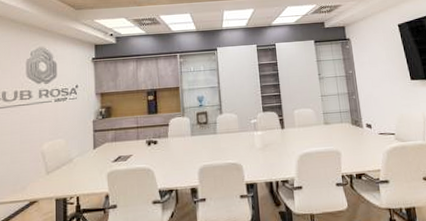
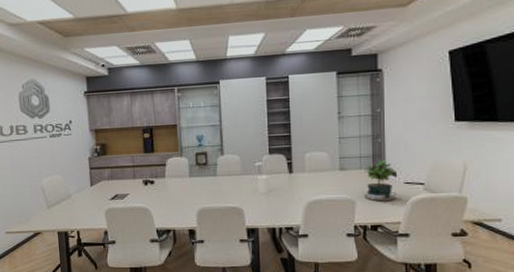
potted plant: none [344,113,374,153] -> present [363,159,397,204]

